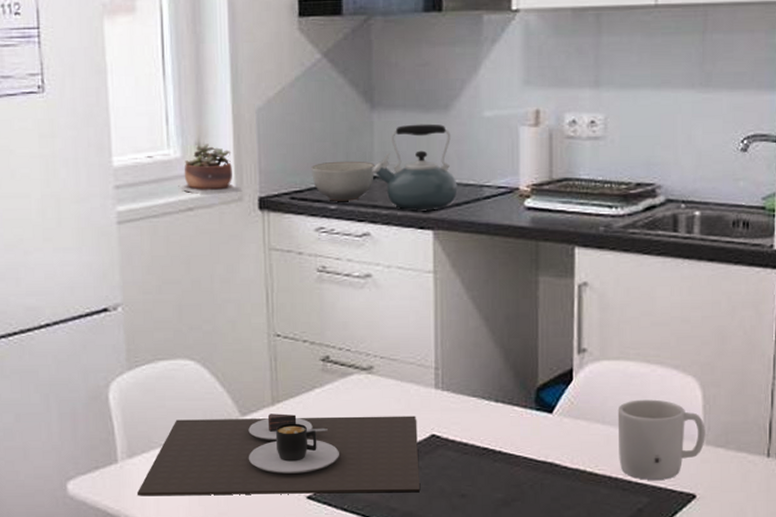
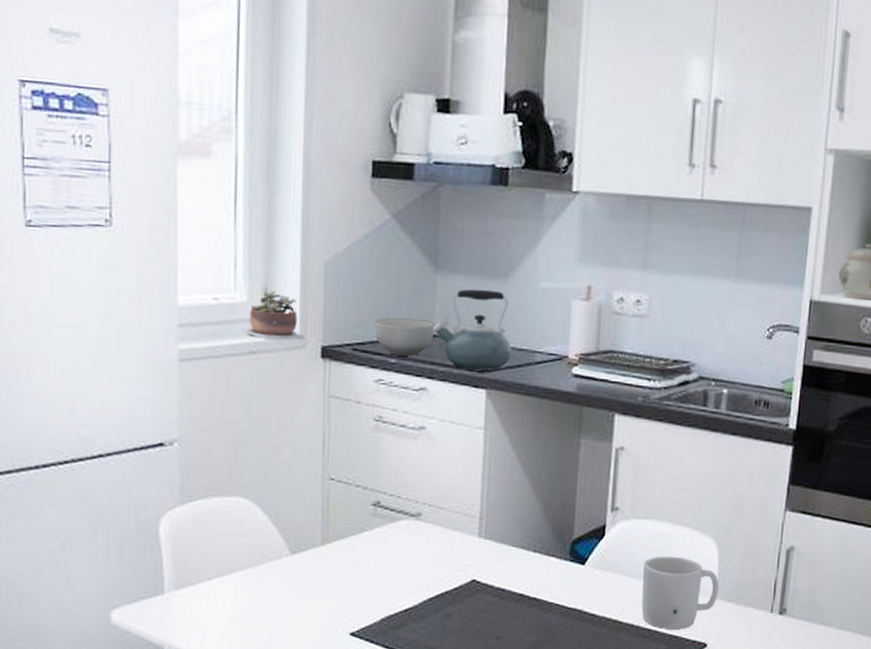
place setting: present [136,413,420,495] -> none [181,553,459,633]

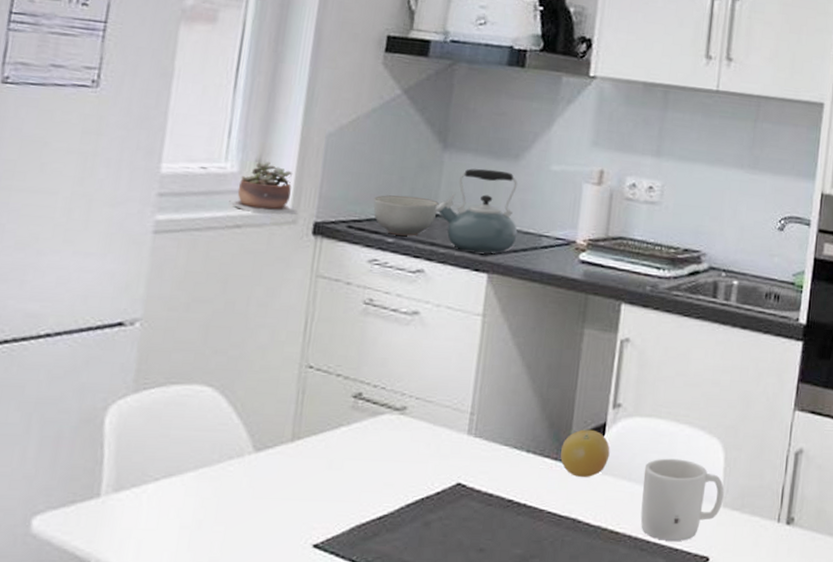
fruit: none [565,531,611,574] -> present [560,429,610,477]

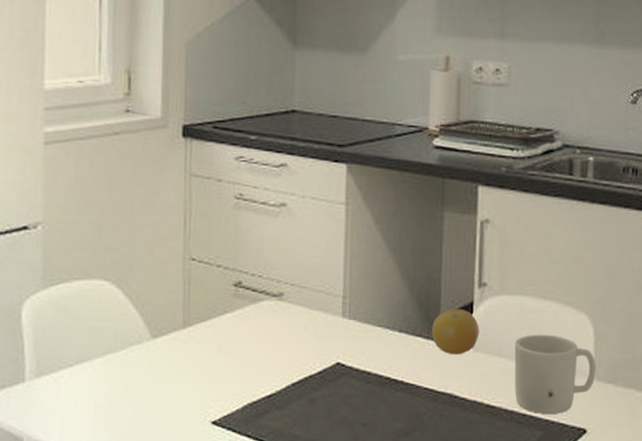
succulent plant: present [229,162,298,215] -> none [106,72,168,122]
bowl: present [373,195,440,236] -> none [234,94,295,133]
kettle: present [435,168,518,253] -> none [292,63,371,144]

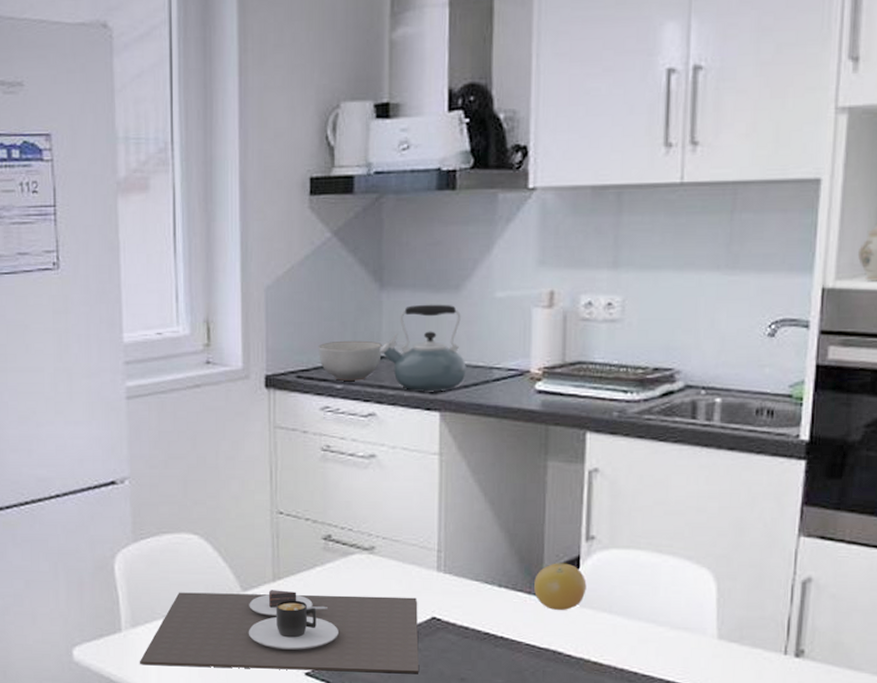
place setting: none [41,337,324,420] -> present [139,590,419,674]
bowl: none [234,94,295,133] -> present [317,340,383,381]
kettle: none [292,63,371,144] -> present [379,304,466,391]
mug: present [514,334,596,414] -> none [625,590,719,673]

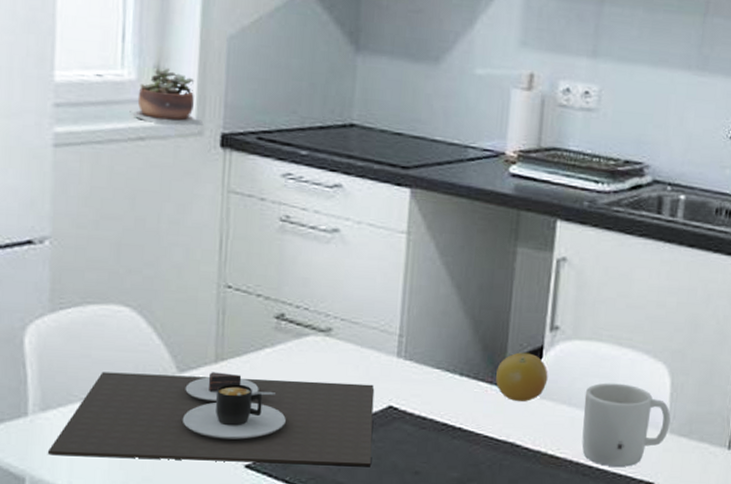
succulent plant: none [186,321,249,373] -> present [129,68,204,126]
bowl: present [317,340,383,381] -> none [283,103,355,148]
kettle: present [379,304,466,391] -> none [350,73,441,166]
mug: none [625,590,719,673] -> present [581,383,671,467]

